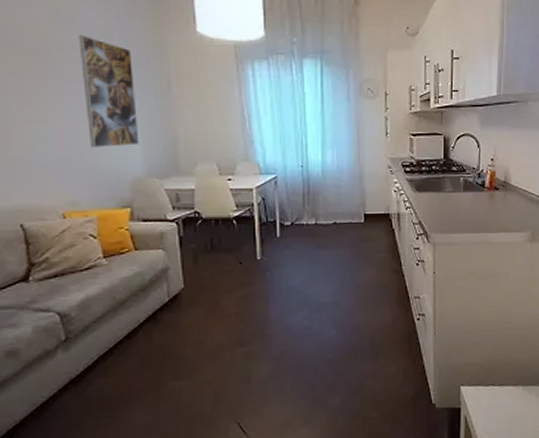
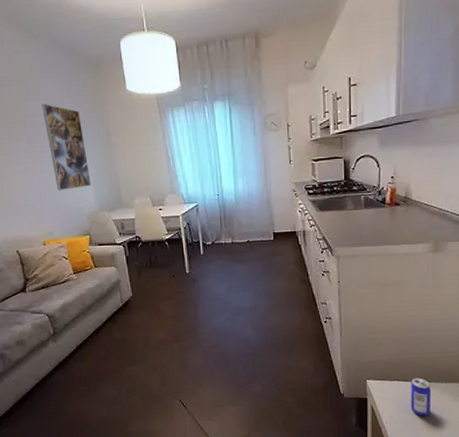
beer can: none [505,381,526,425] -> present [410,377,431,416]

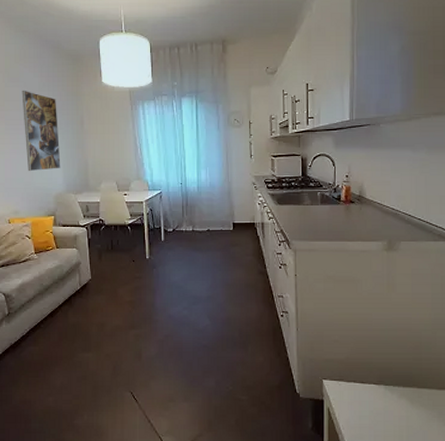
beer can: present [410,377,431,416] -> none [367,380,388,423]

